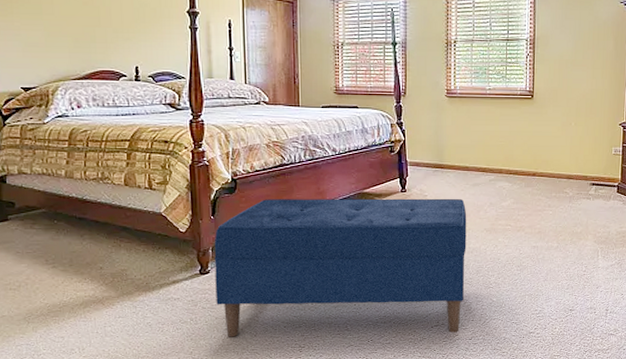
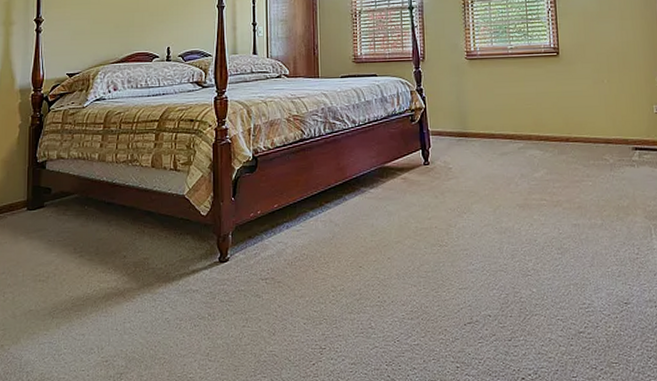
bench: present [214,198,467,337] -> none [234,170,499,336]

